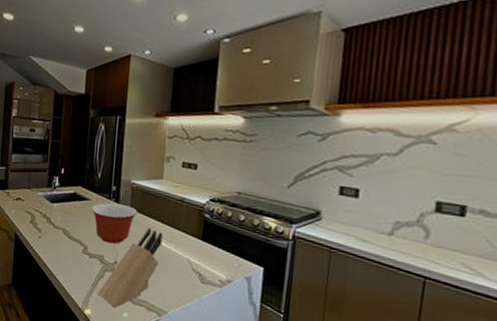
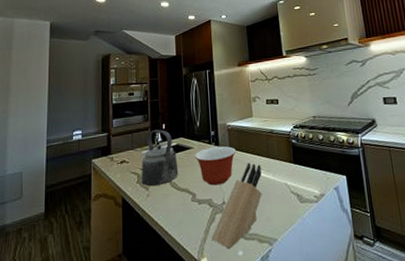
kettle: none [34,173,73,230] -> present [141,129,179,186]

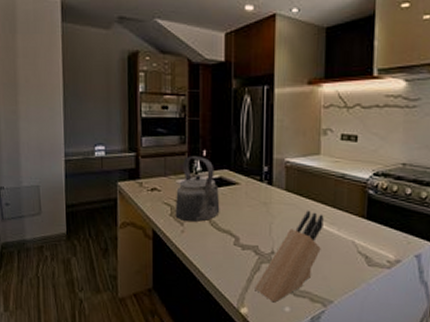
mixing bowl: present [195,146,237,186] -> none [241,185,295,232]

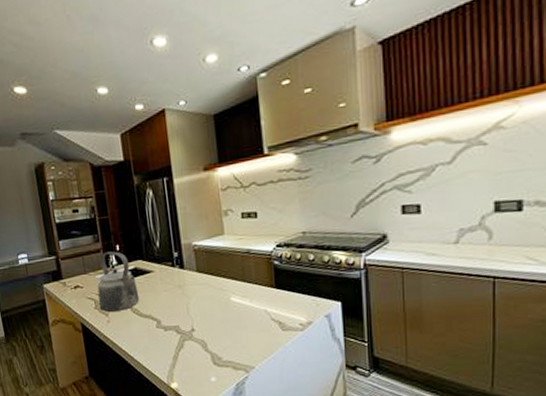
knife block: present [255,210,324,303] -> none [181,287,237,375]

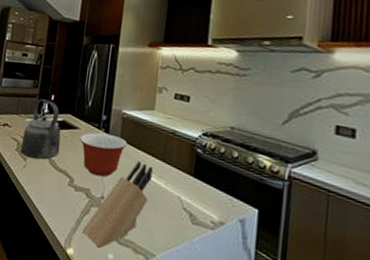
mixing bowl: none [156,269,206,312] -> present [80,132,128,177]
knife block: none [181,287,237,375] -> present [82,160,153,248]

